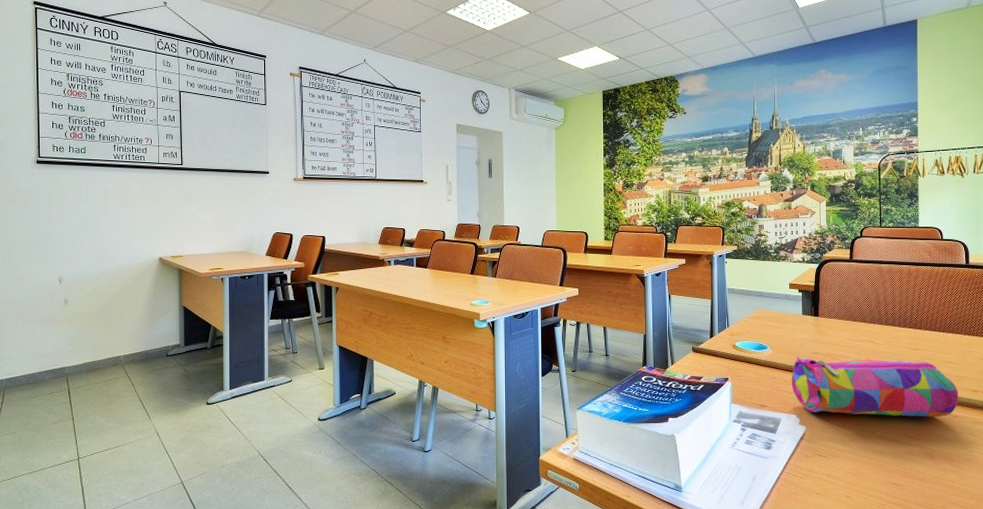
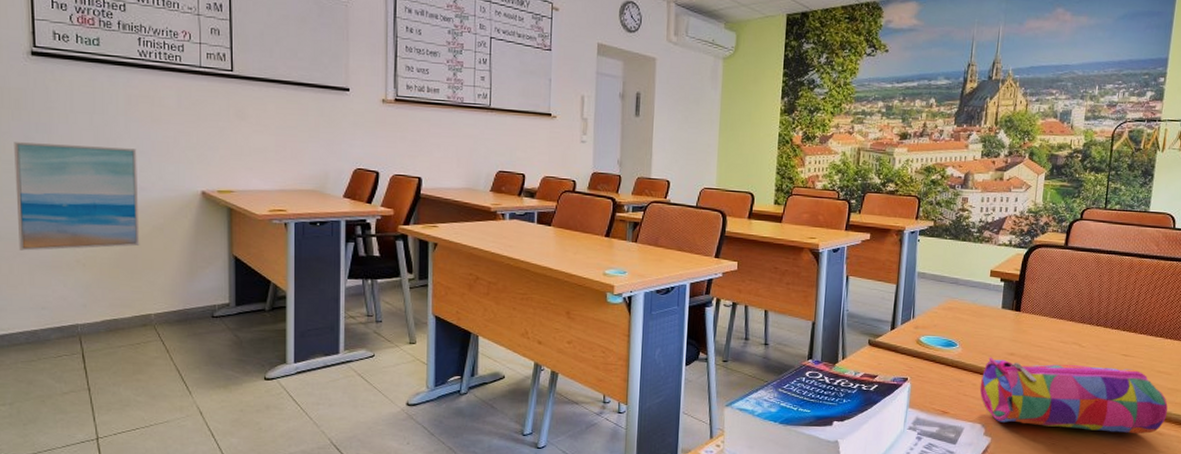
wall art: none [22,228,113,311] -> present [14,142,140,251]

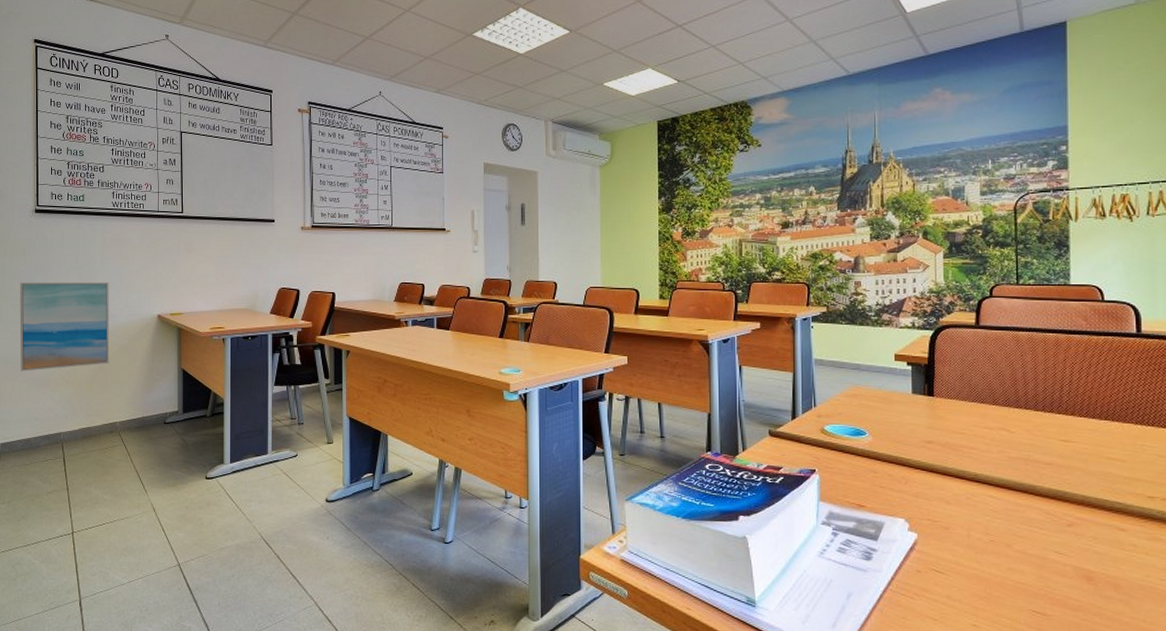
pencil case: present [980,357,1168,434] -> none [897,446,1127,529]

